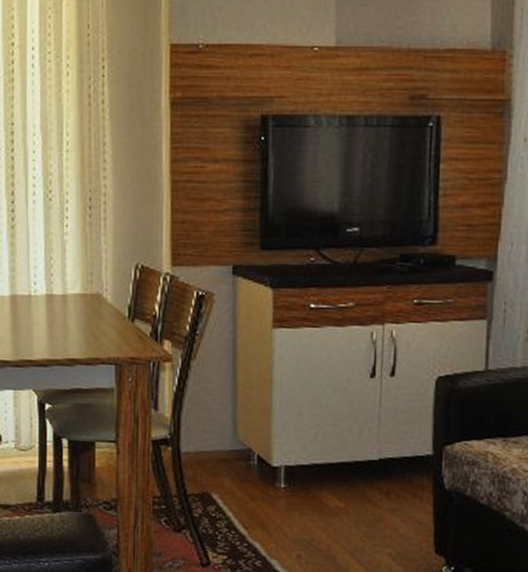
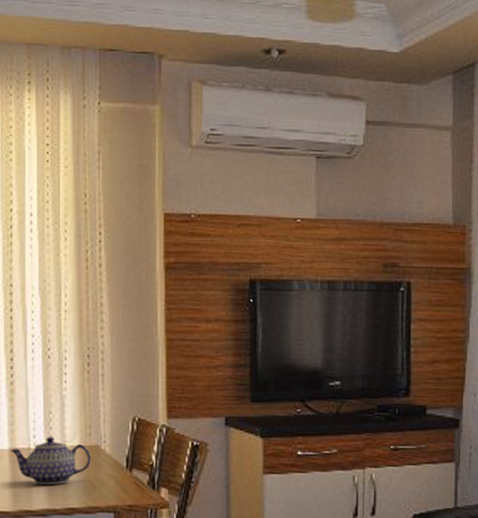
teapot: none [11,284,92,334] -> present [10,437,91,484]

